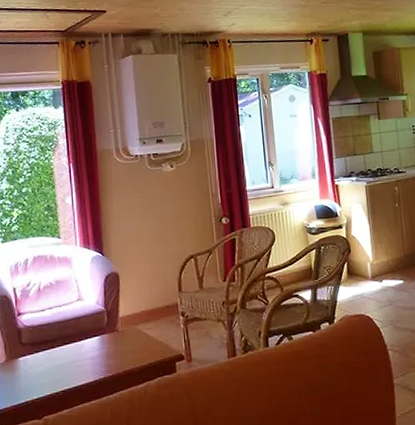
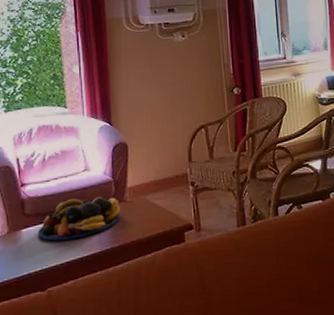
fruit bowl: none [33,326,113,370] -> present [37,197,120,241]

